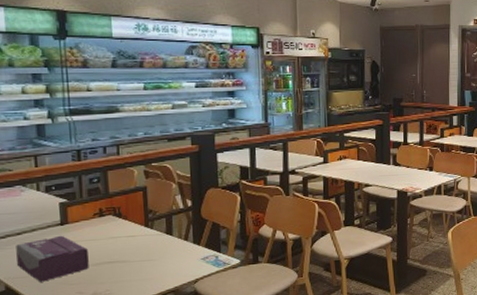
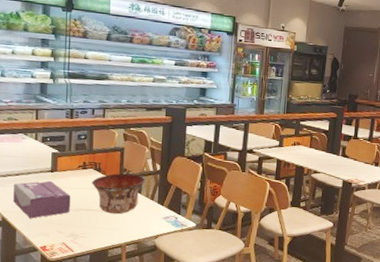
bowl: none [111,214,177,263] -> present [91,173,146,214]

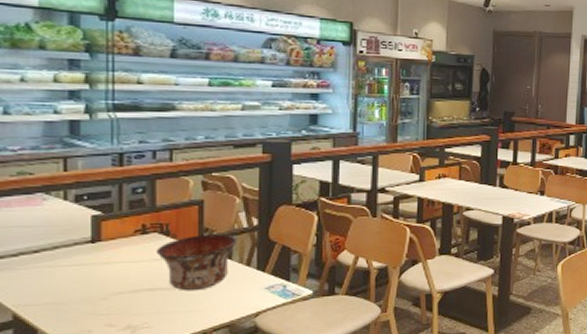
tissue box: present [13,180,70,219] -> none [31,255,124,311]

